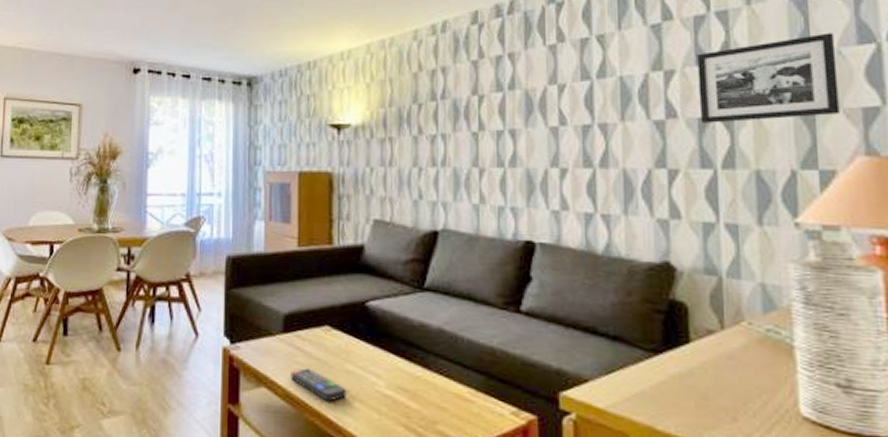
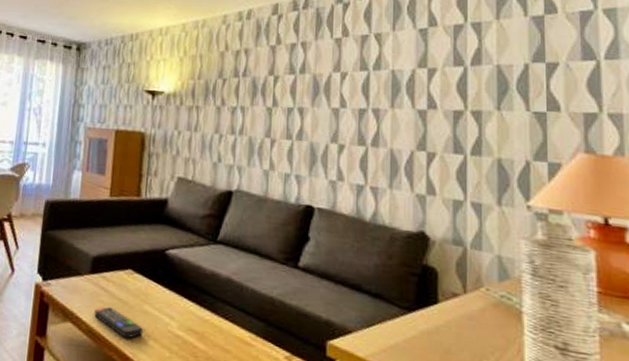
picture frame: present [697,33,840,123] -> none [455,48,566,117]

